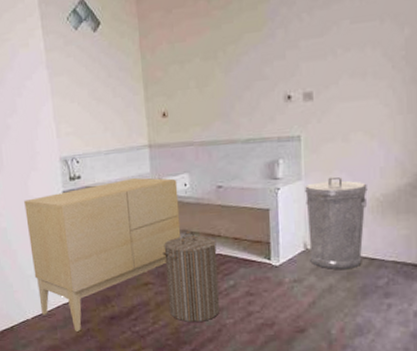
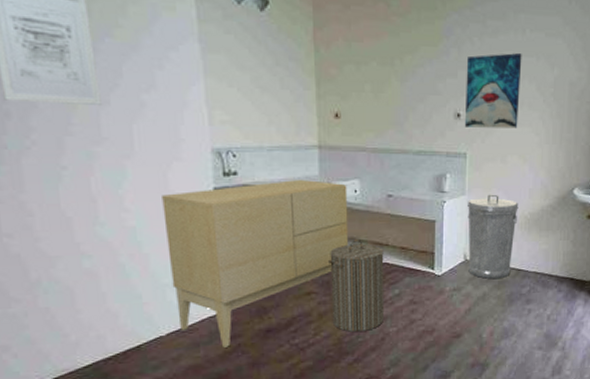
wall art: none [295,20,362,109] -> present [464,53,522,129]

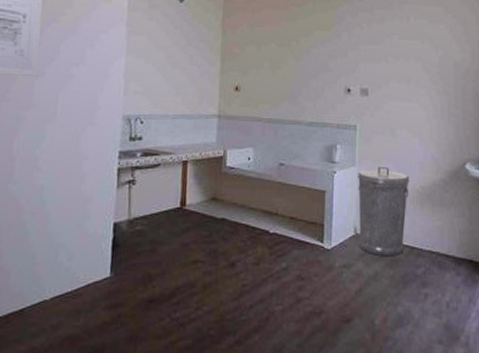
sideboard: present [162,180,349,348] -> none [65,146,242,317]
laundry hamper: present [328,238,385,332] -> none [216,206,273,308]
wall art: present [464,53,522,129] -> none [354,37,408,104]

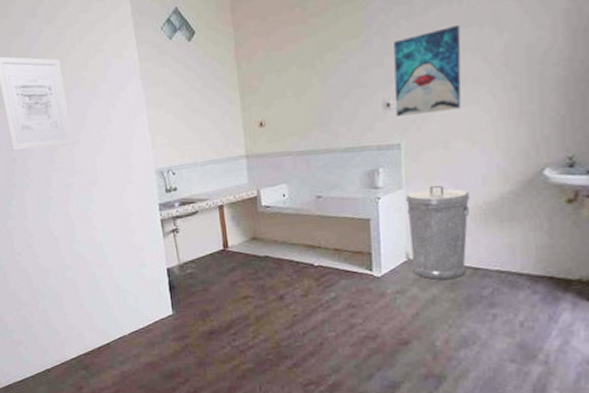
wall art: none [354,37,408,104] -> present [393,25,461,117]

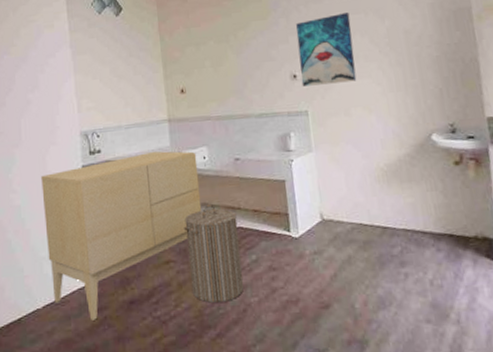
sideboard: none [119,189,281,347] -> present [41,151,202,321]
laundry hamper: none [262,242,322,336] -> present [184,203,244,303]
trash can: present [406,184,470,280] -> none [316,148,375,240]

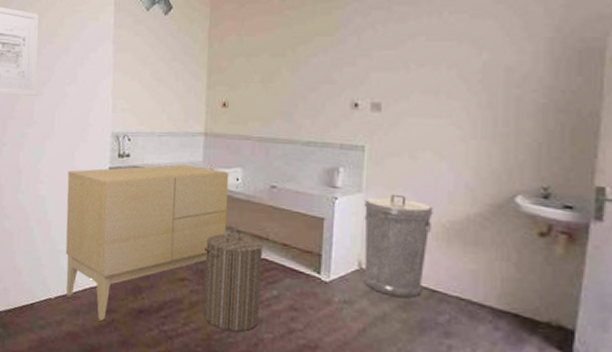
wall art: present [296,13,357,87] -> none [363,38,438,120]
trash can: none [316,148,375,240] -> present [364,193,433,299]

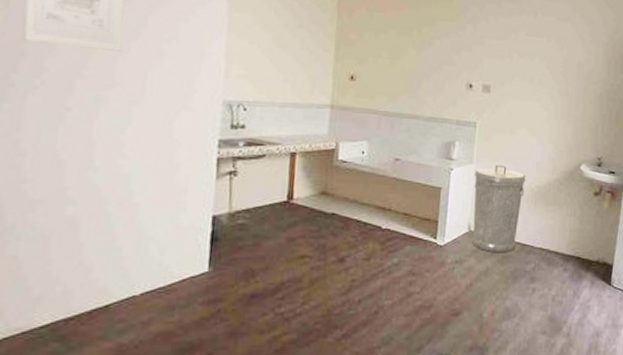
sideboard: present [65,164,230,321] -> none [157,137,355,313]
laundry hamper: present [203,228,263,332] -> none [324,201,386,303]

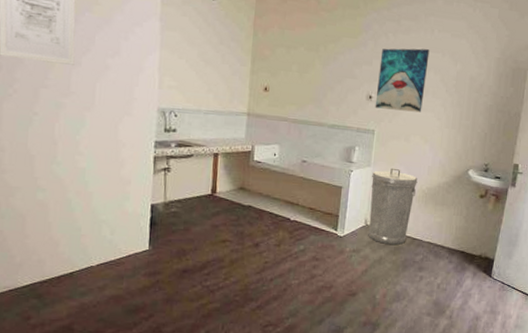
wall art: none [476,32,534,102] -> present [375,48,430,113]

